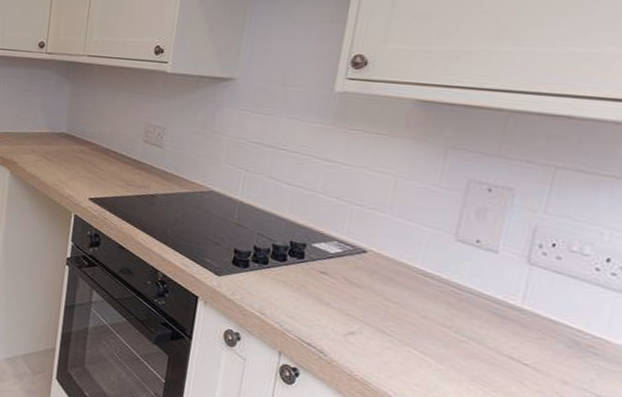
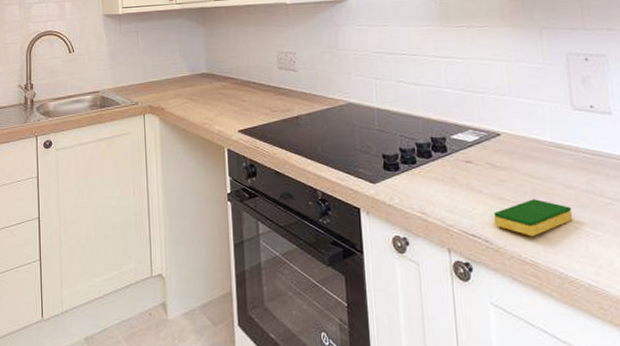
dish sponge: none [334,321,421,358] -> present [494,199,573,237]

